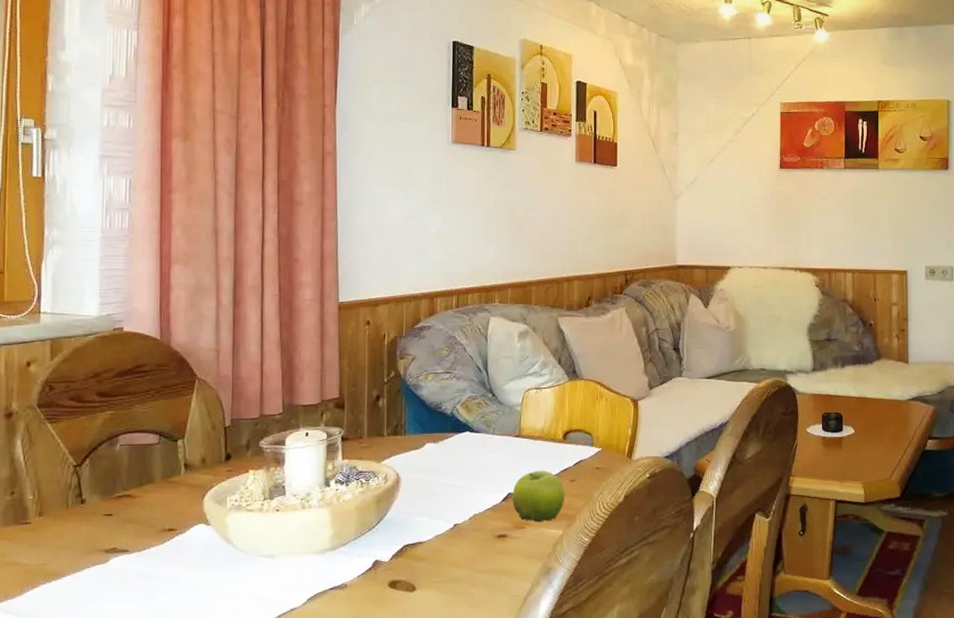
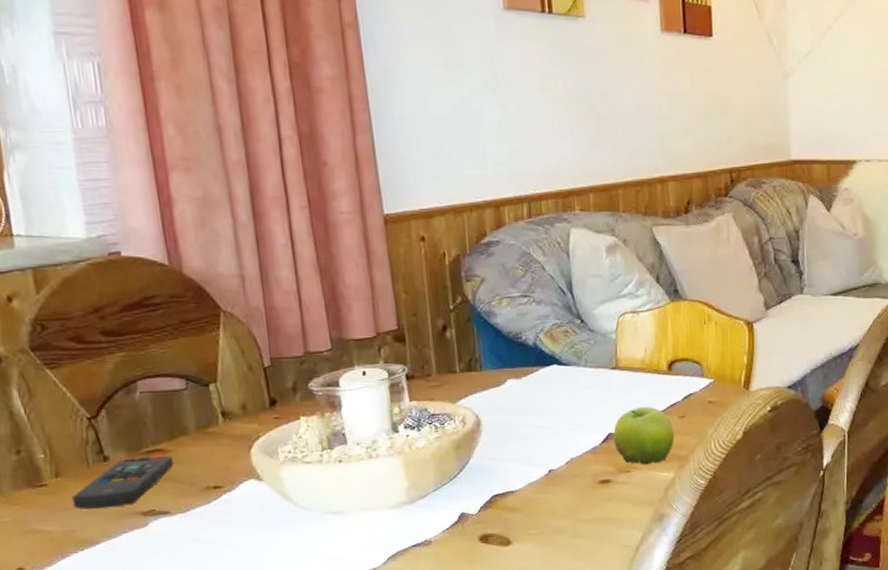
remote control: none [49,500,138,545] -> present [71,455,173,510]

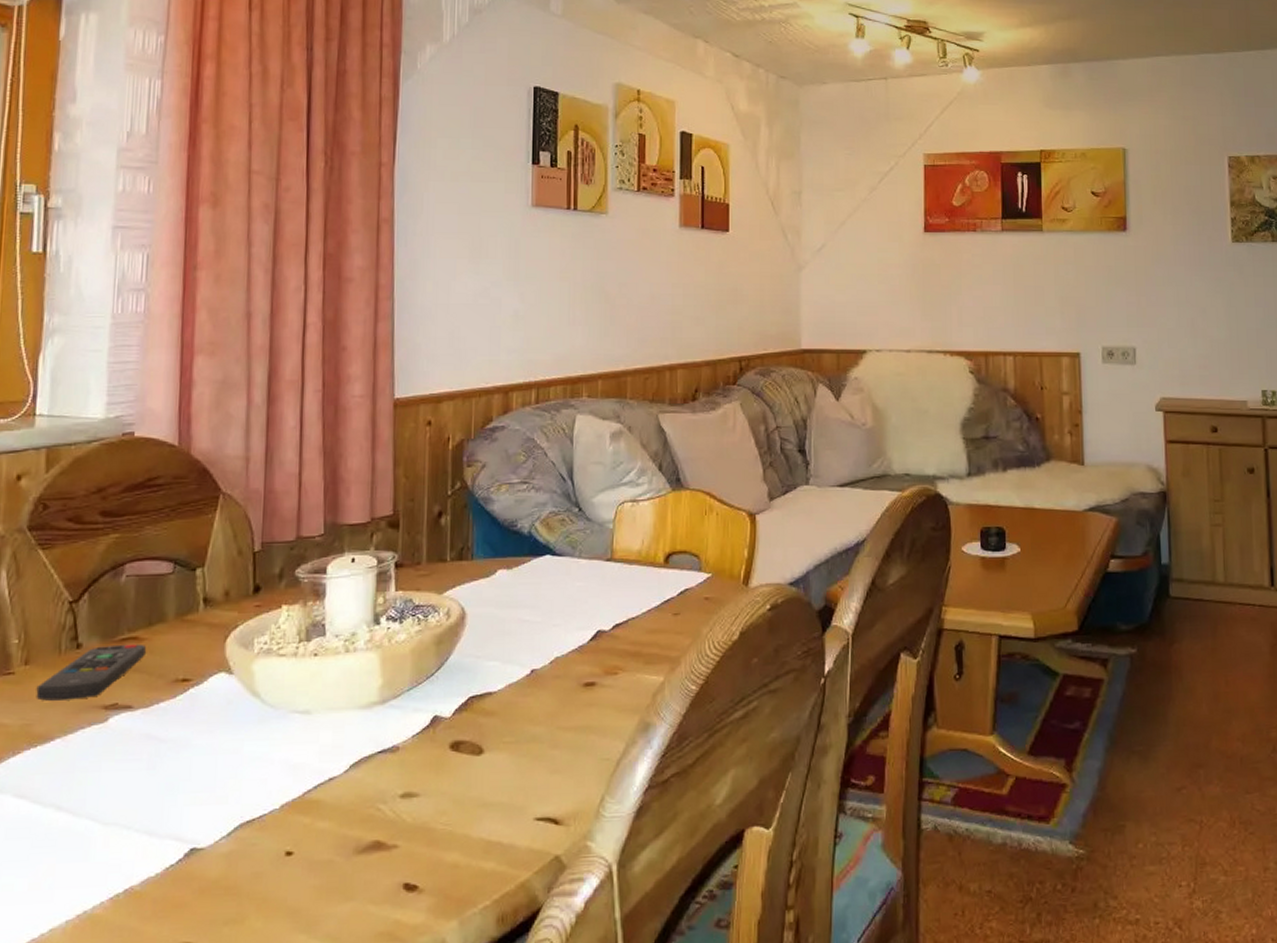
fruit: present [613,406,675,465] -> none [602,601,667,667]

